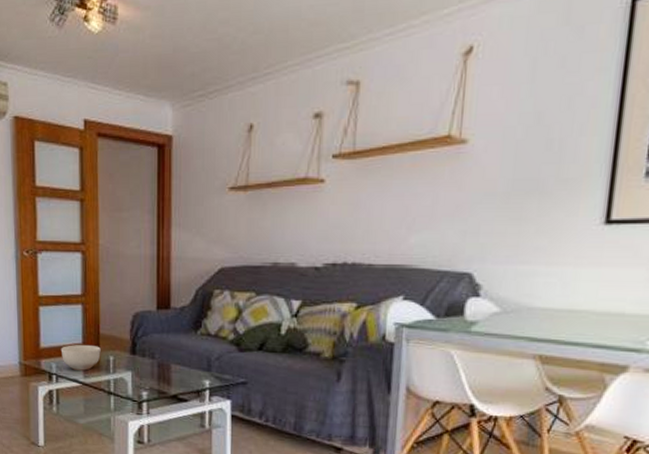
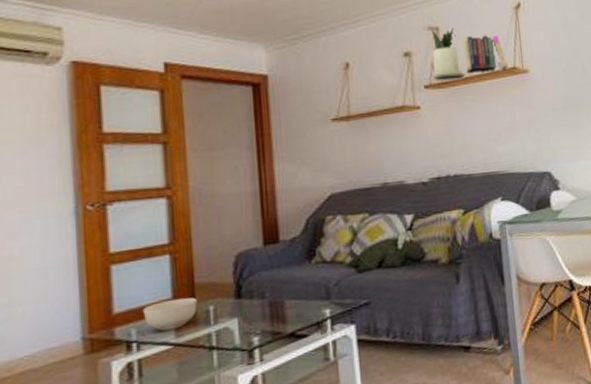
planter: none [343,80,384,151] -> present [431,27,466,82]
books: none [384,91,442,143] -> present [462,35,509,74]

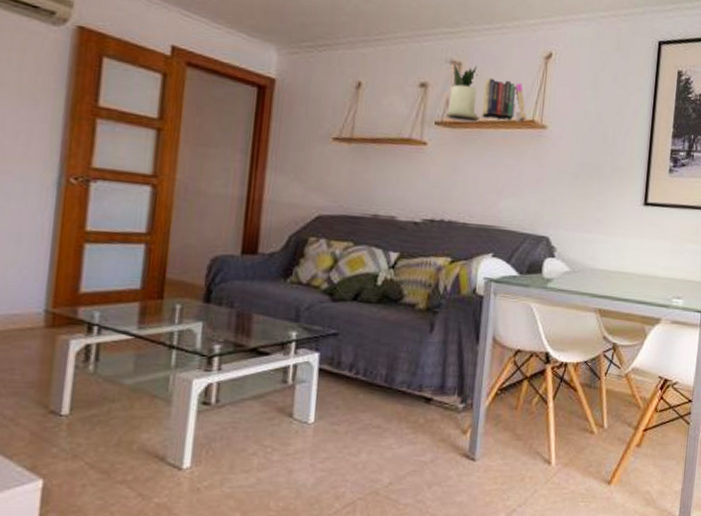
bowl: present [142,297,199,331] -> none [109,289,167,321]

